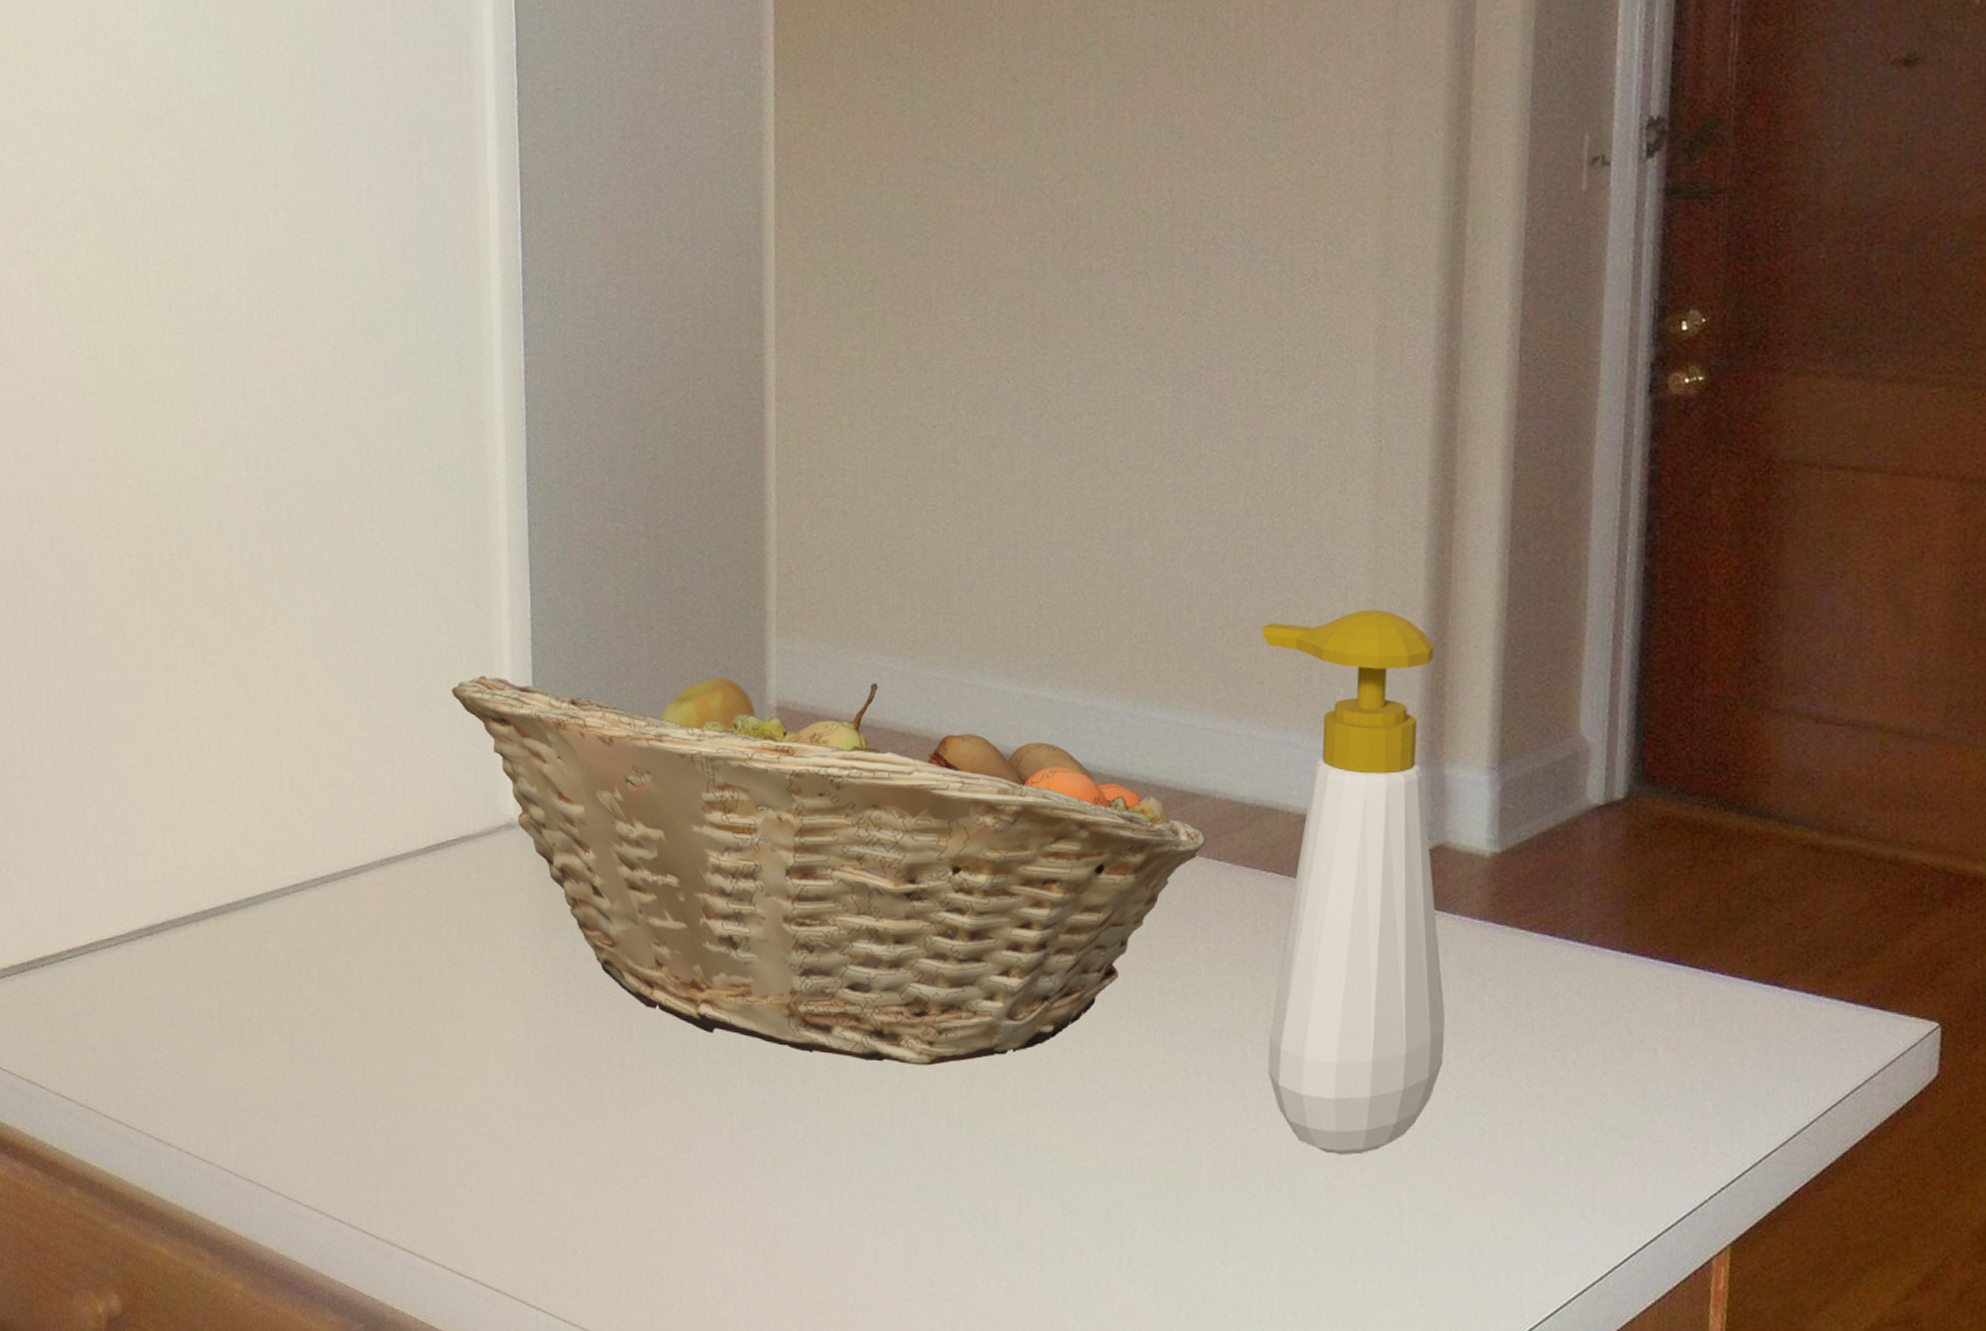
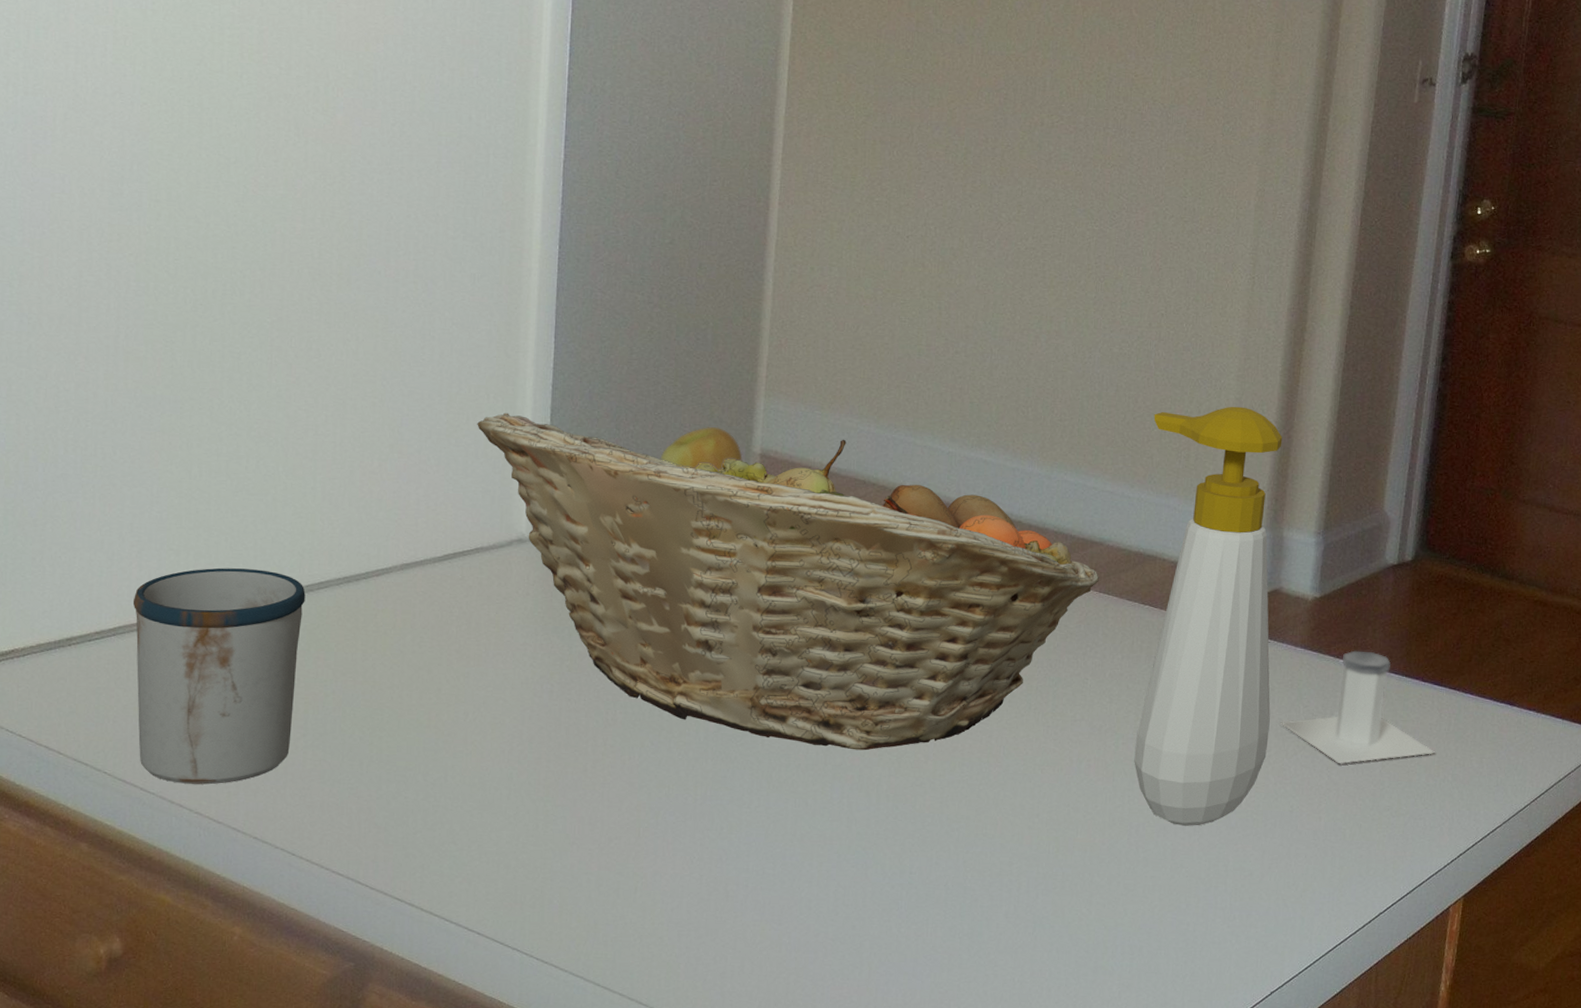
mug: none [102,872,281,1120] -> present [132,567,306,785]
salt shaker: none [1458,920,1677,1071] -> present [1280,650,1436,764]

